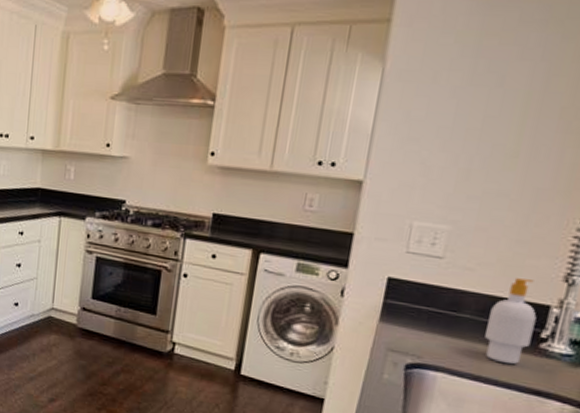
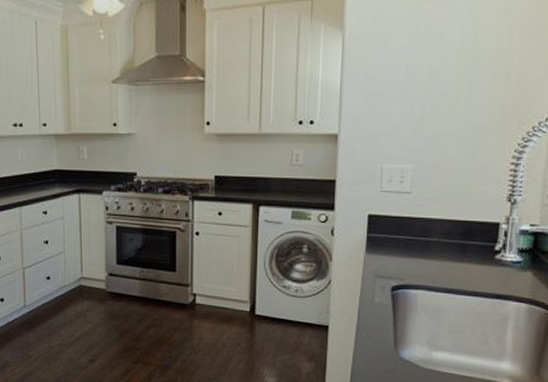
soap bottle: present [485,278,537,365] -> none [452,203,490,276]

